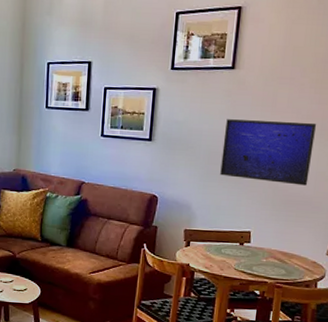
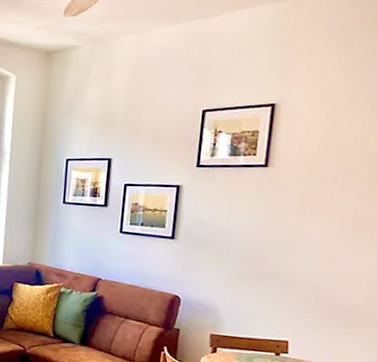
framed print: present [220,119,317,186] -> none [252,219,367,294]

